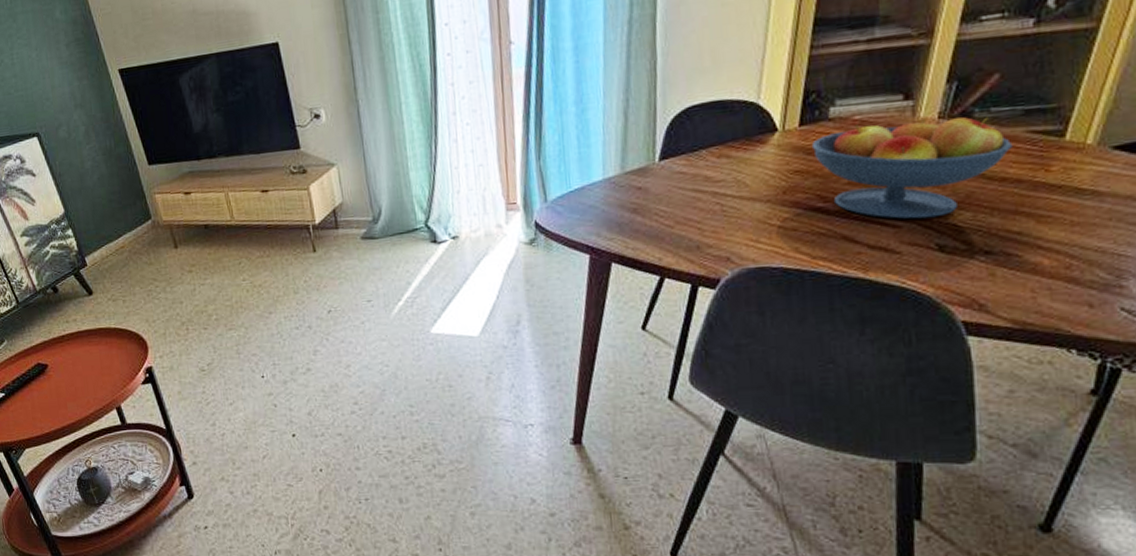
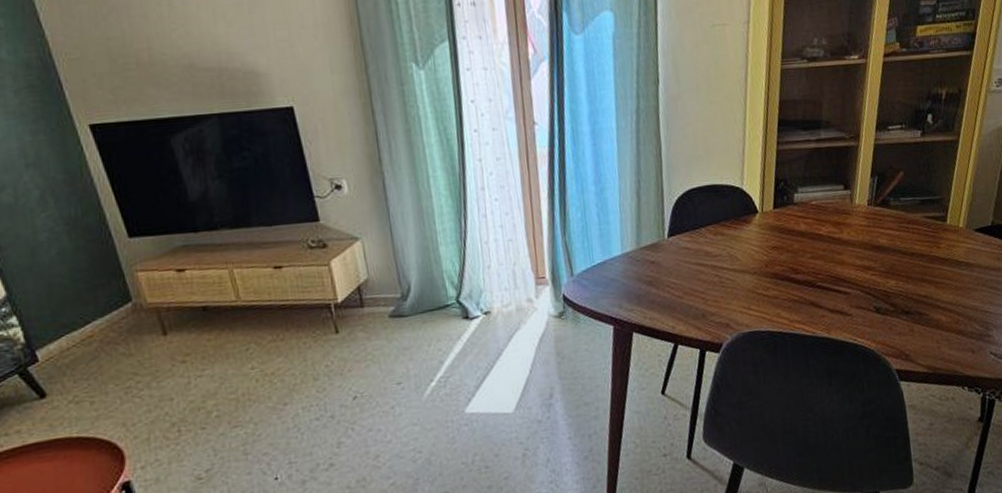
fruit bowl: present [812,117,1013,219] -> none [784,205,916,287]

